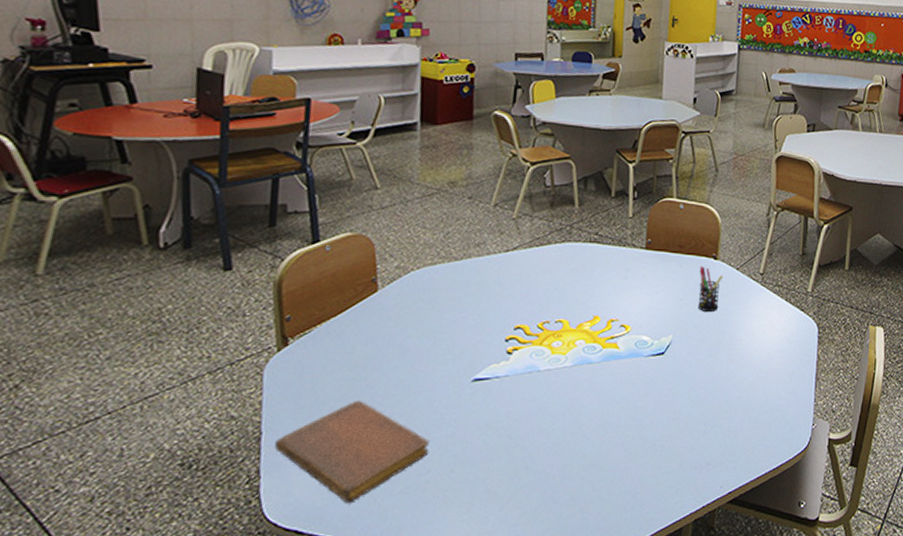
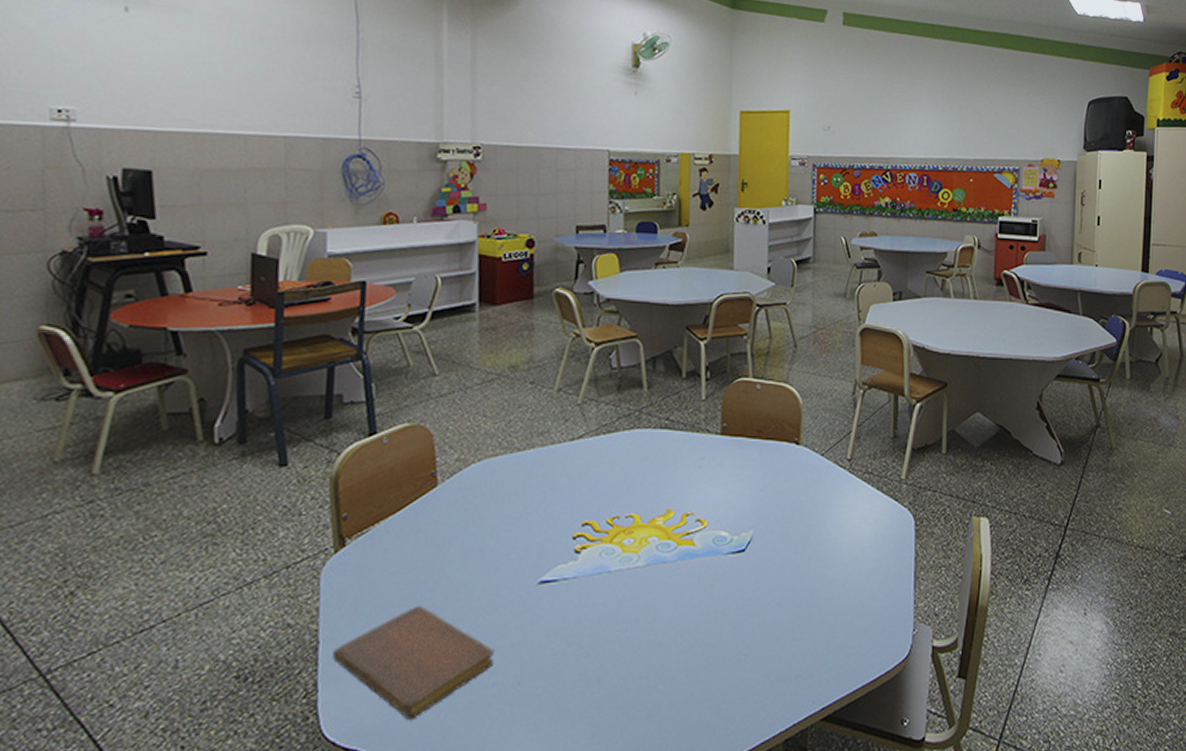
pen holder: present [698,266,723,313] -> none [780,452,806,504]

